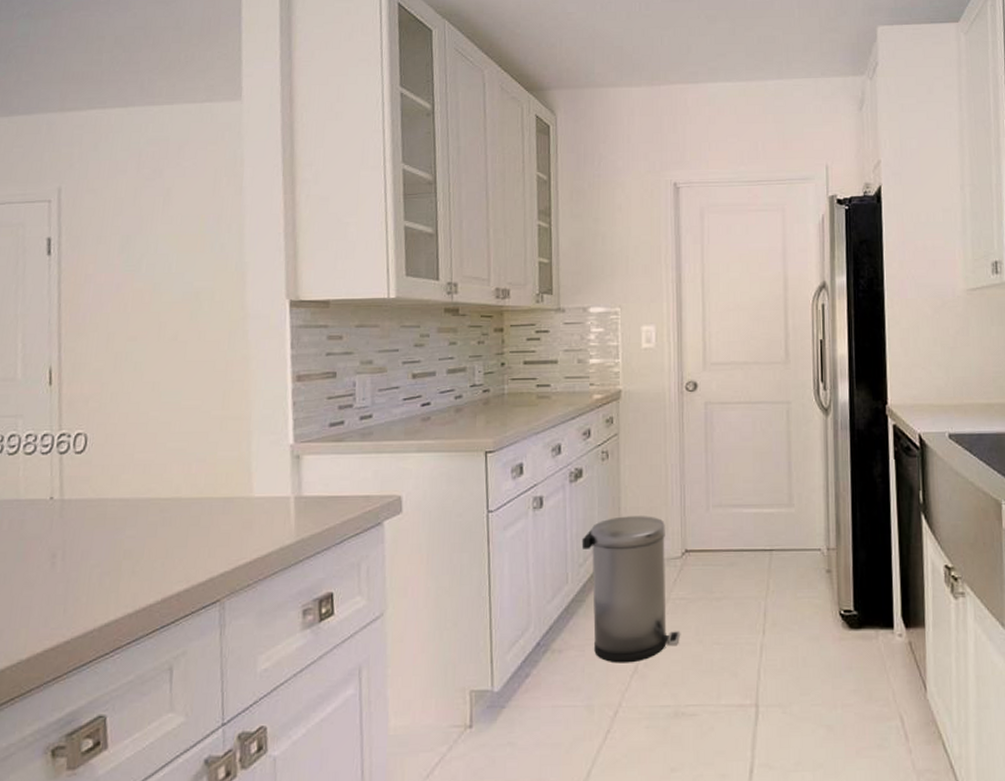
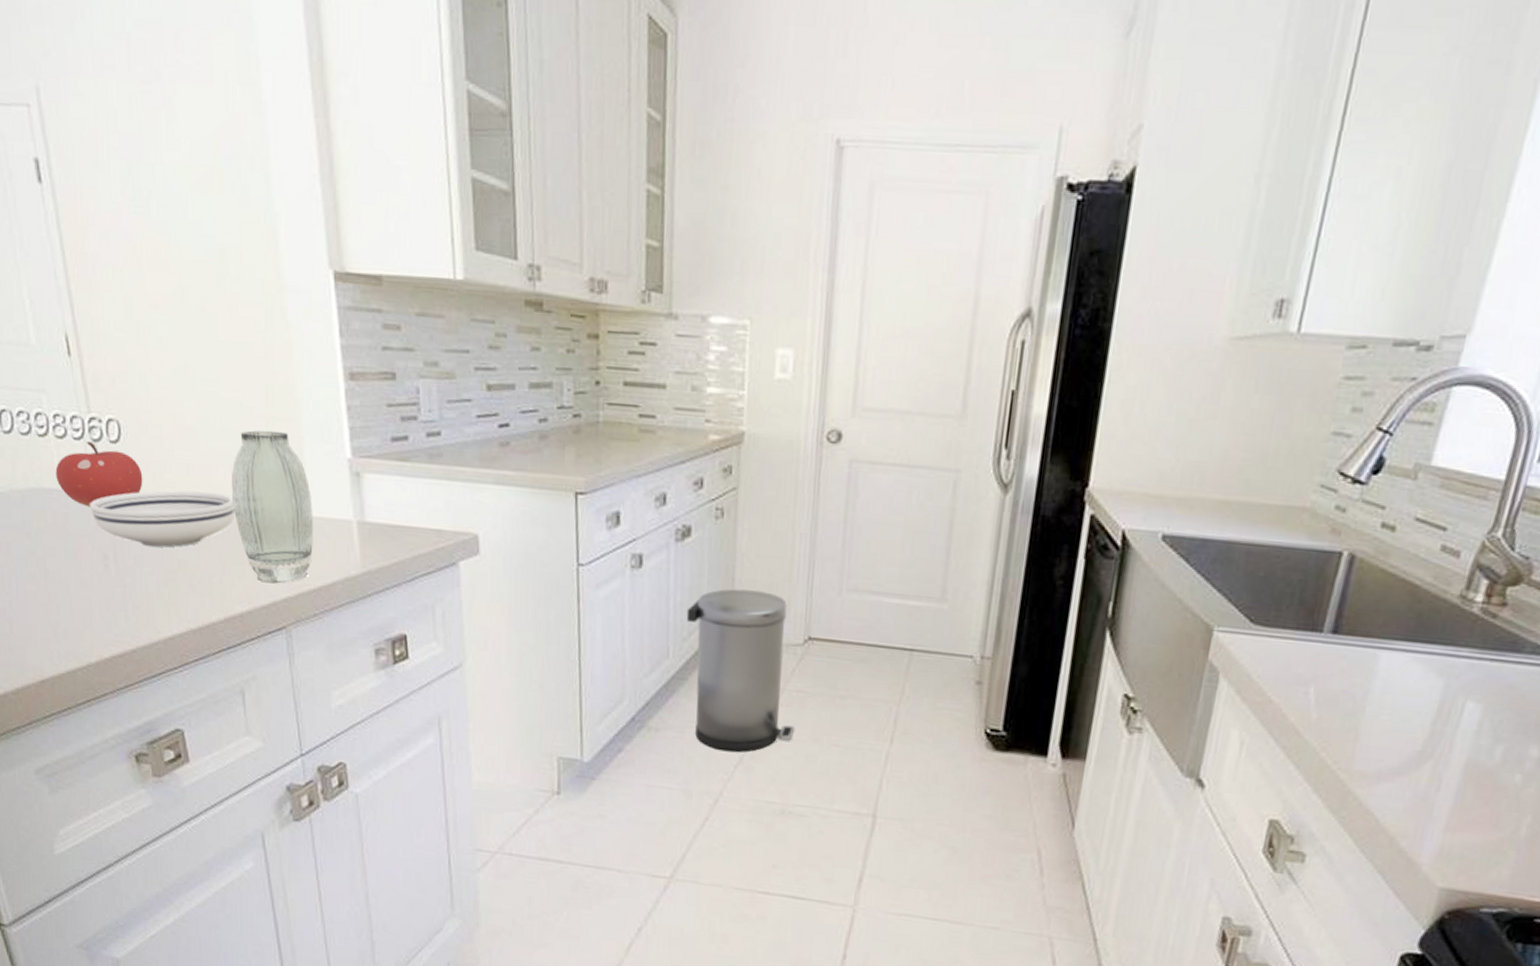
fruit: none [18,454,102,512] -> present [55,440,143,507]
bowl: none [46,487,184,540] -> present [90,490,236,548]
vase: none [182,428,256,560] -> present [232,430,313,583]

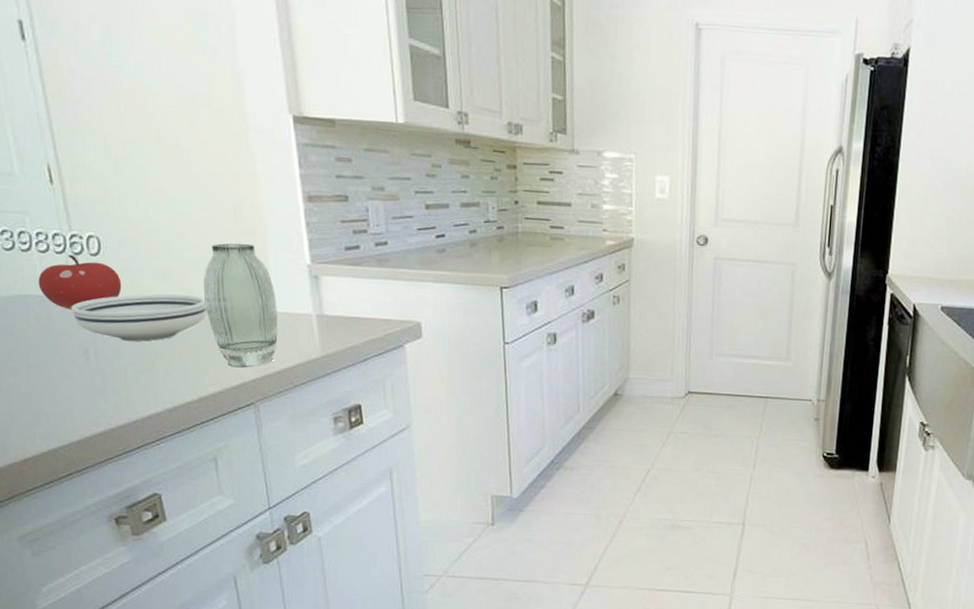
pedal bin: present [686,589,796,753] -> none [592,357,681,483]

